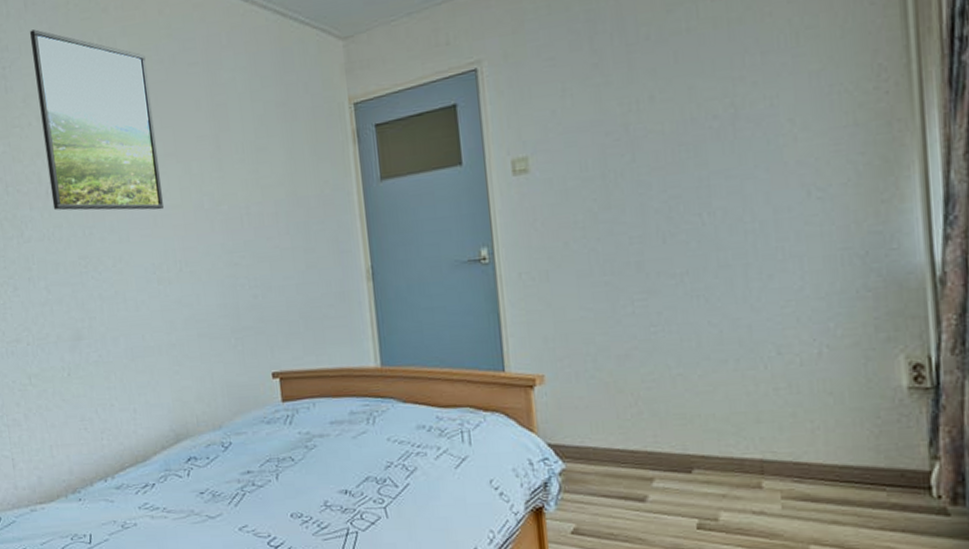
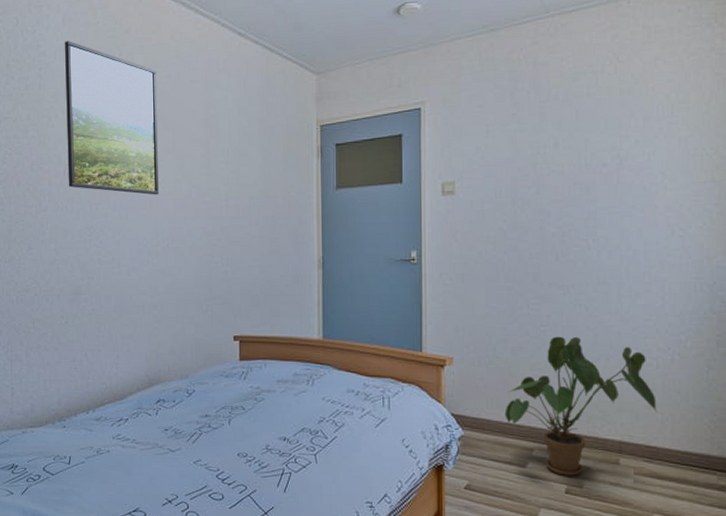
house plant: none [613,335,806,508] -> present [504,336,658,476]

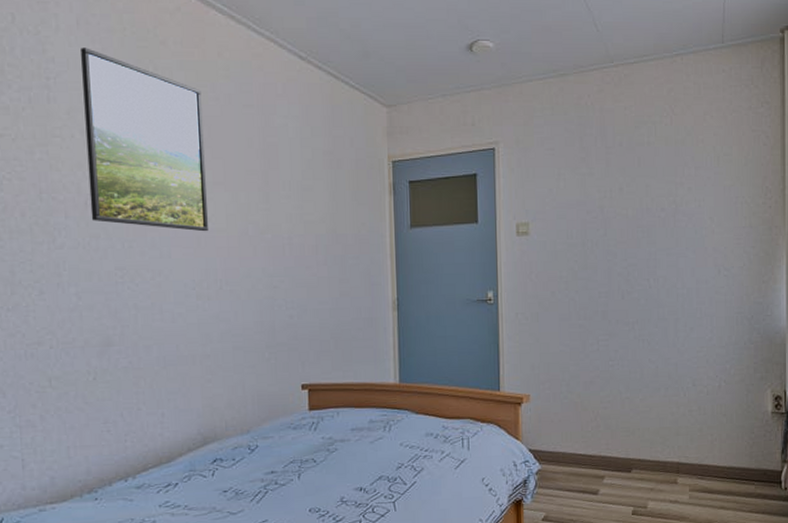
house plant: present [504,336,658,476] -> none [578,369,708,499]

